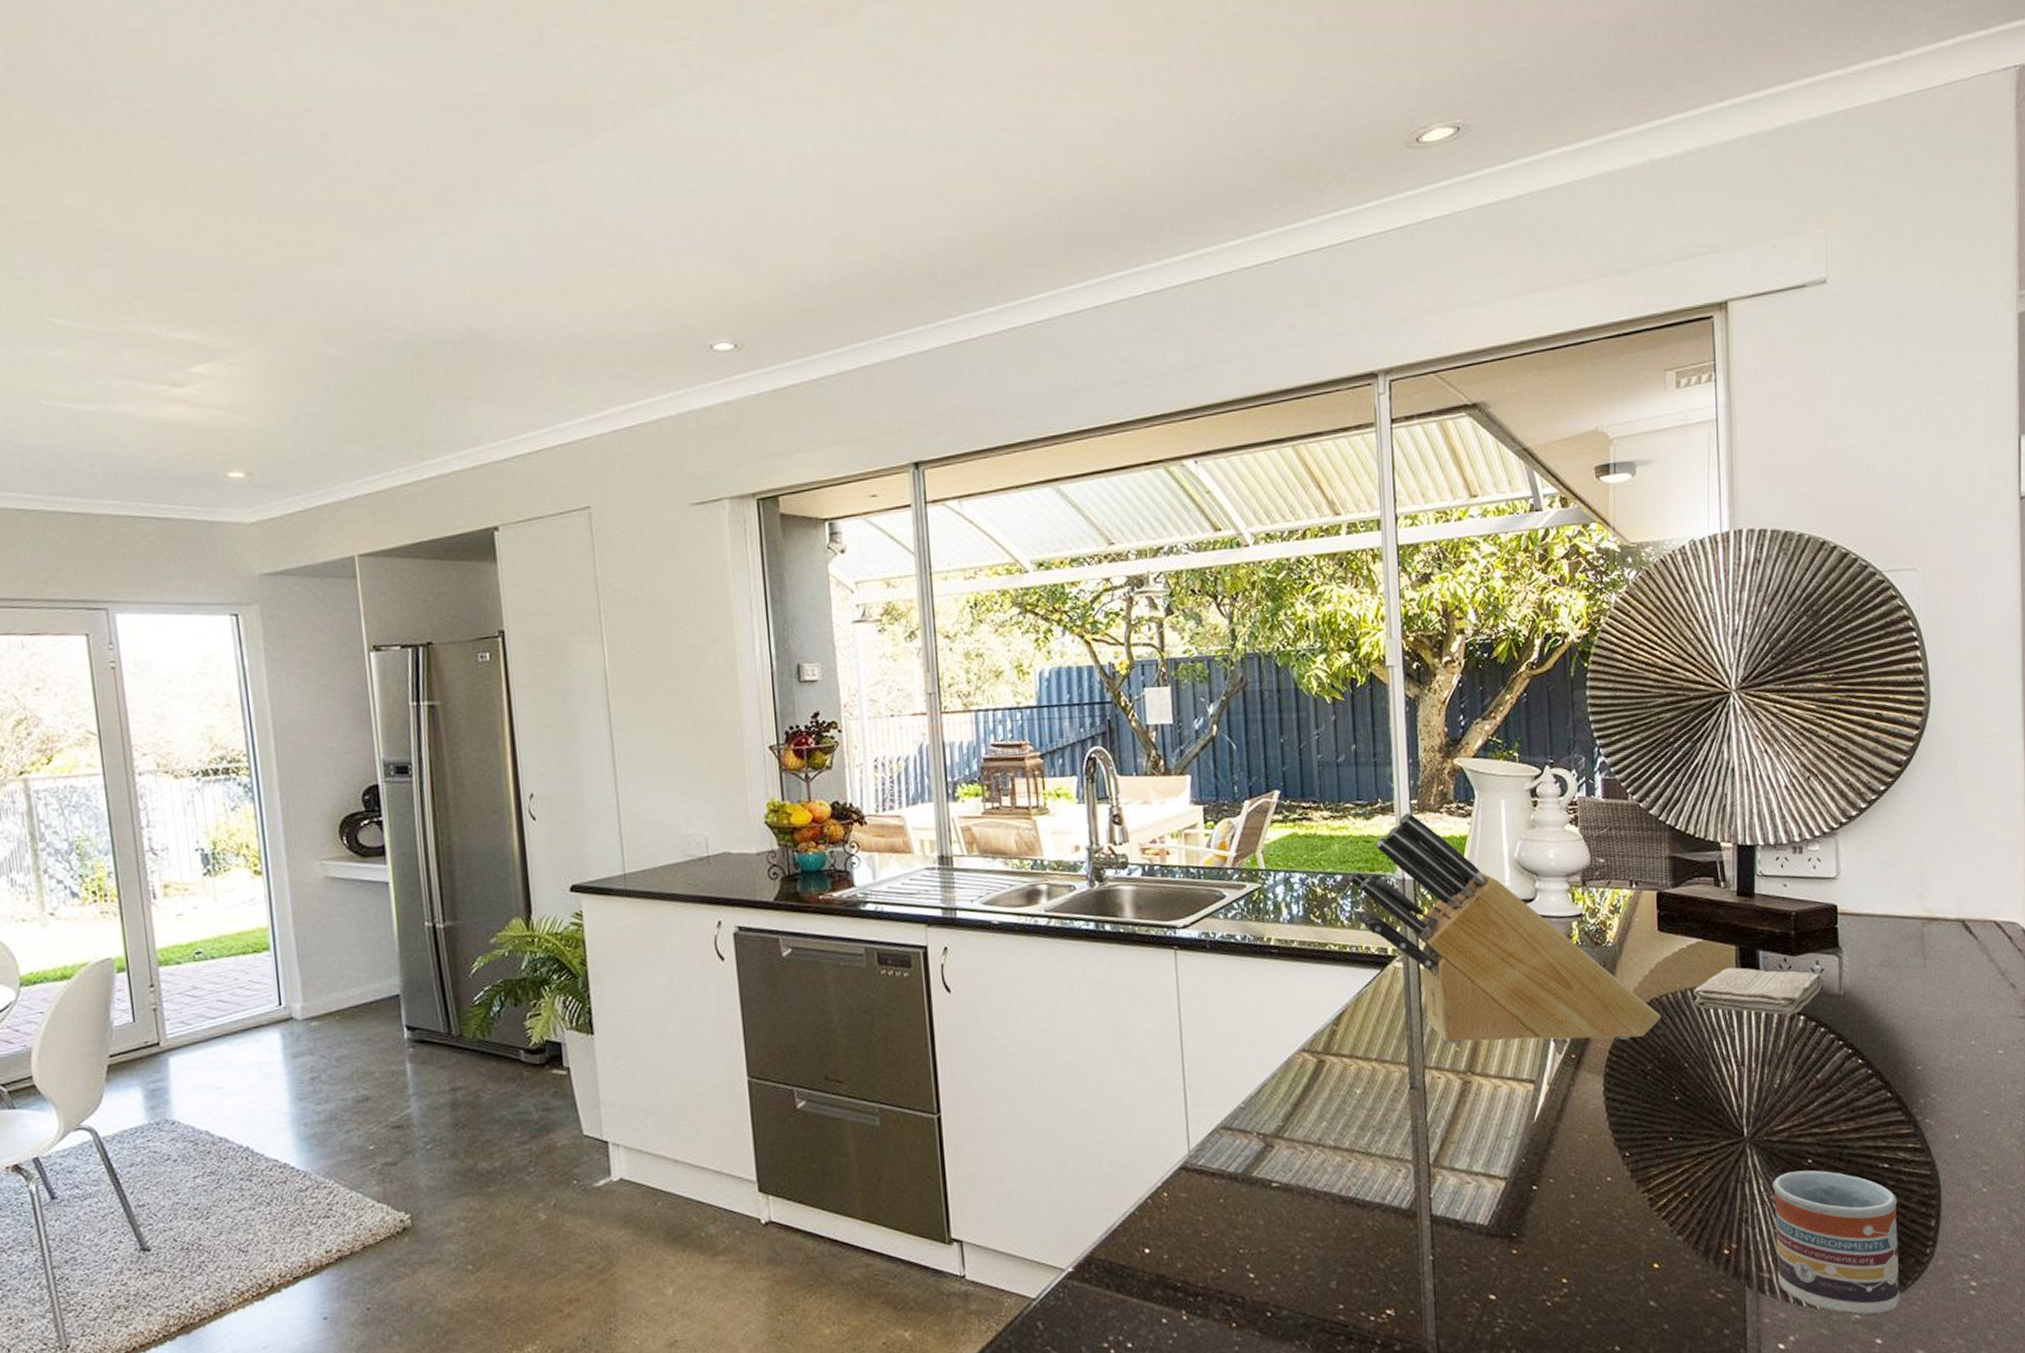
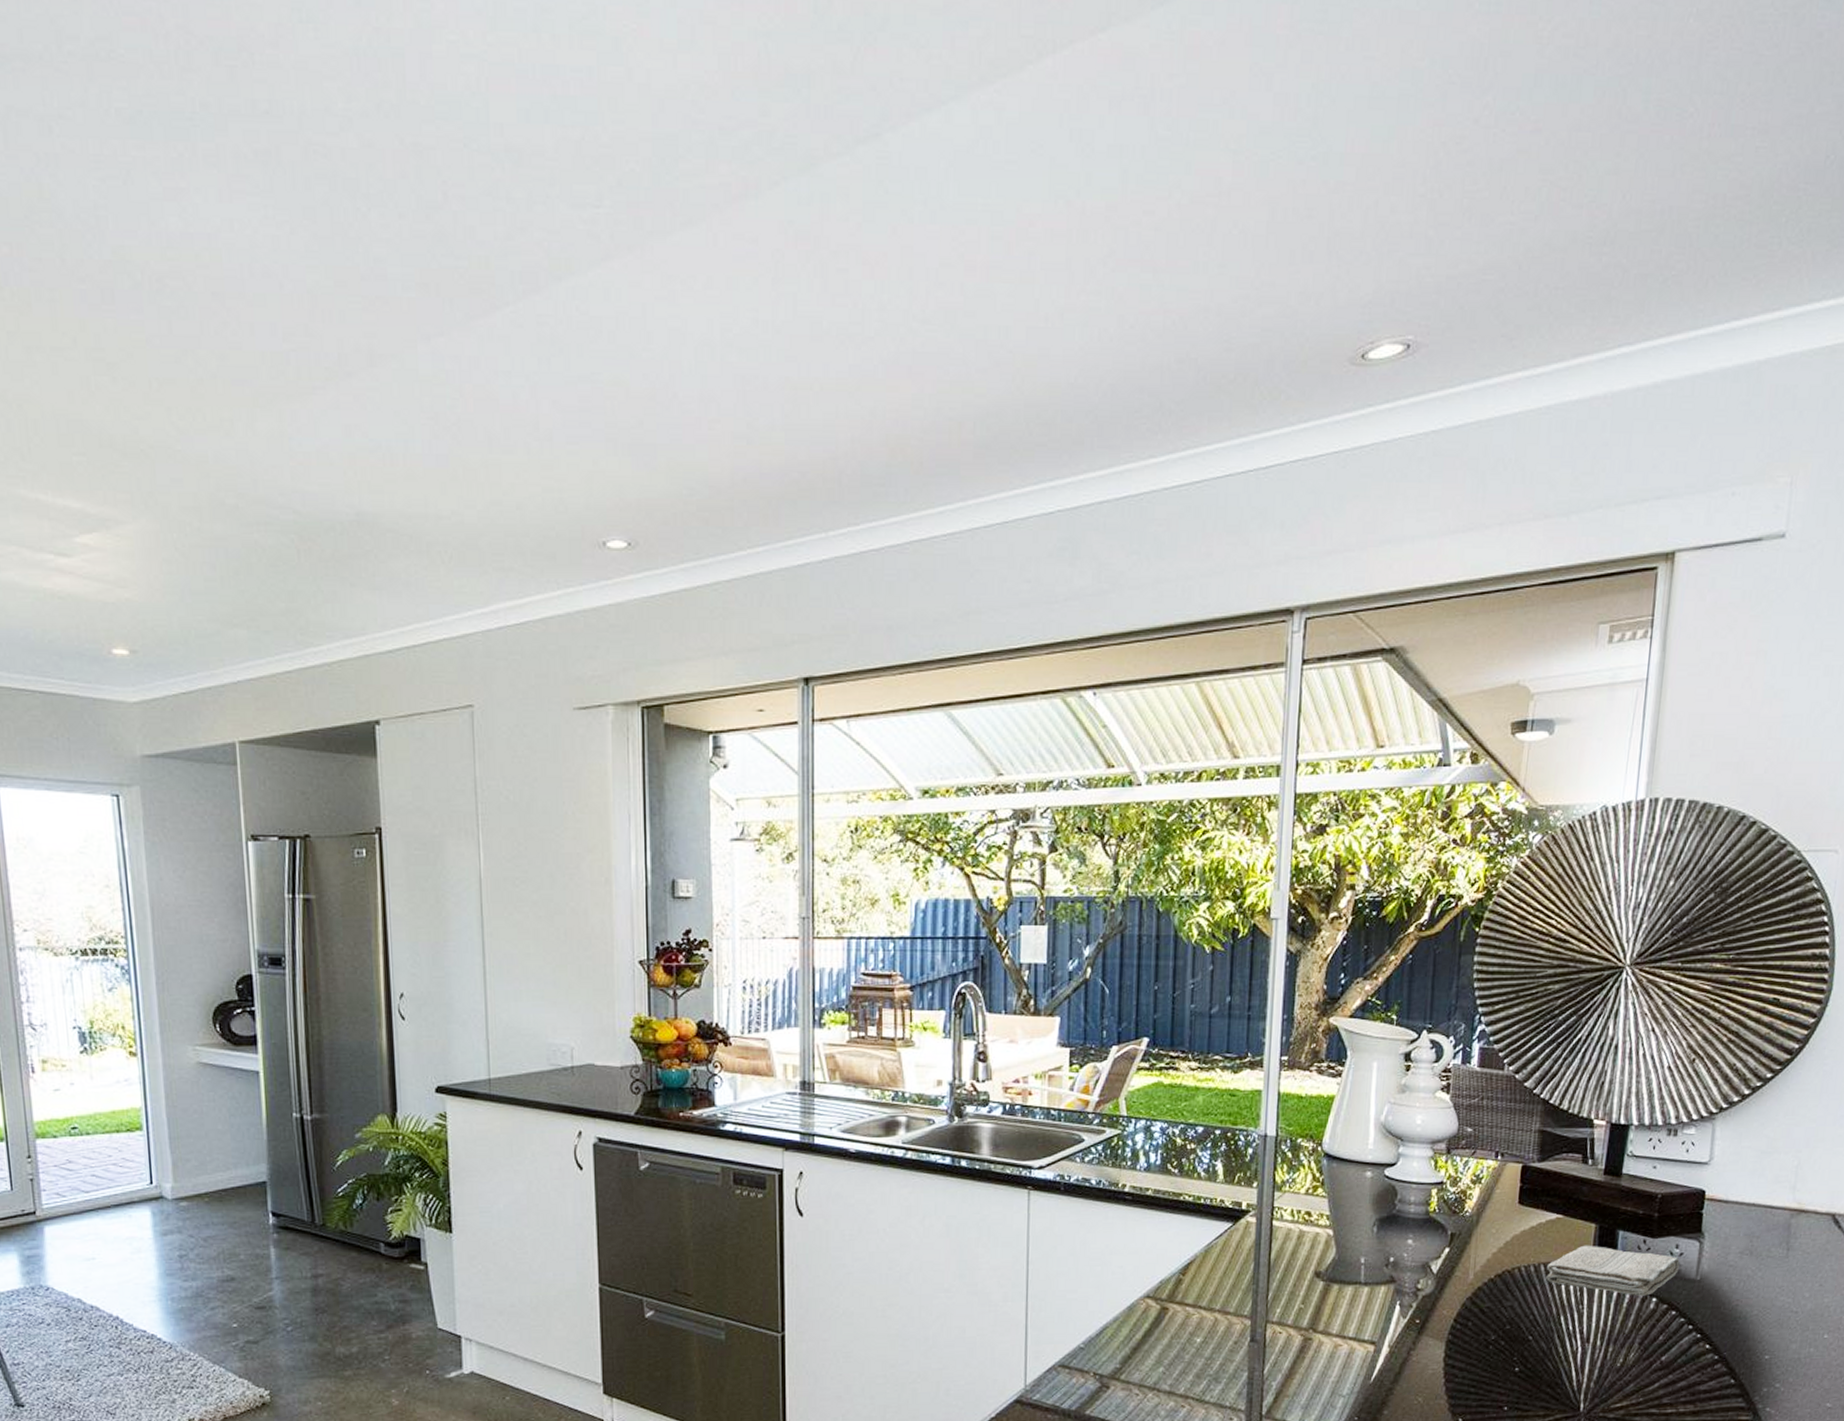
knife block: present [1349,812,1662,1044] -> none [1211,1069,1511,1309]

